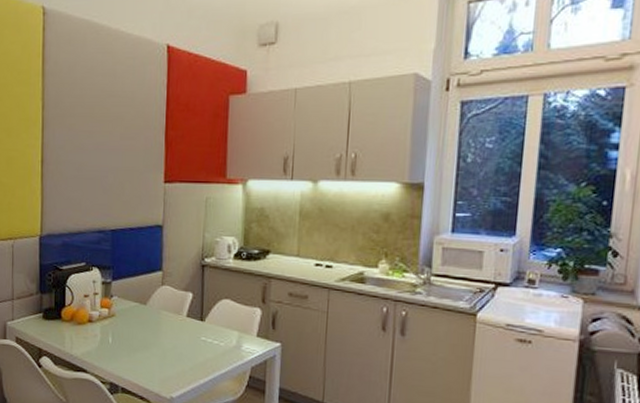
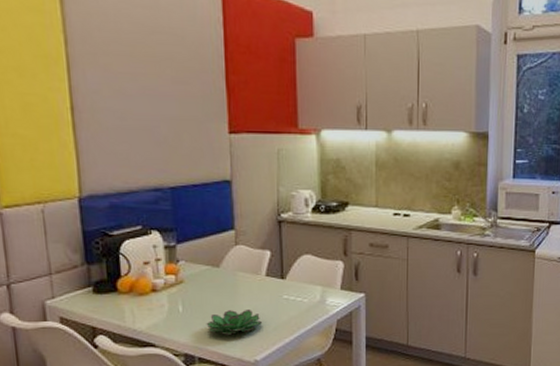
succulent plant: none [130,346,181,370] -> present [206,308,263,335]

